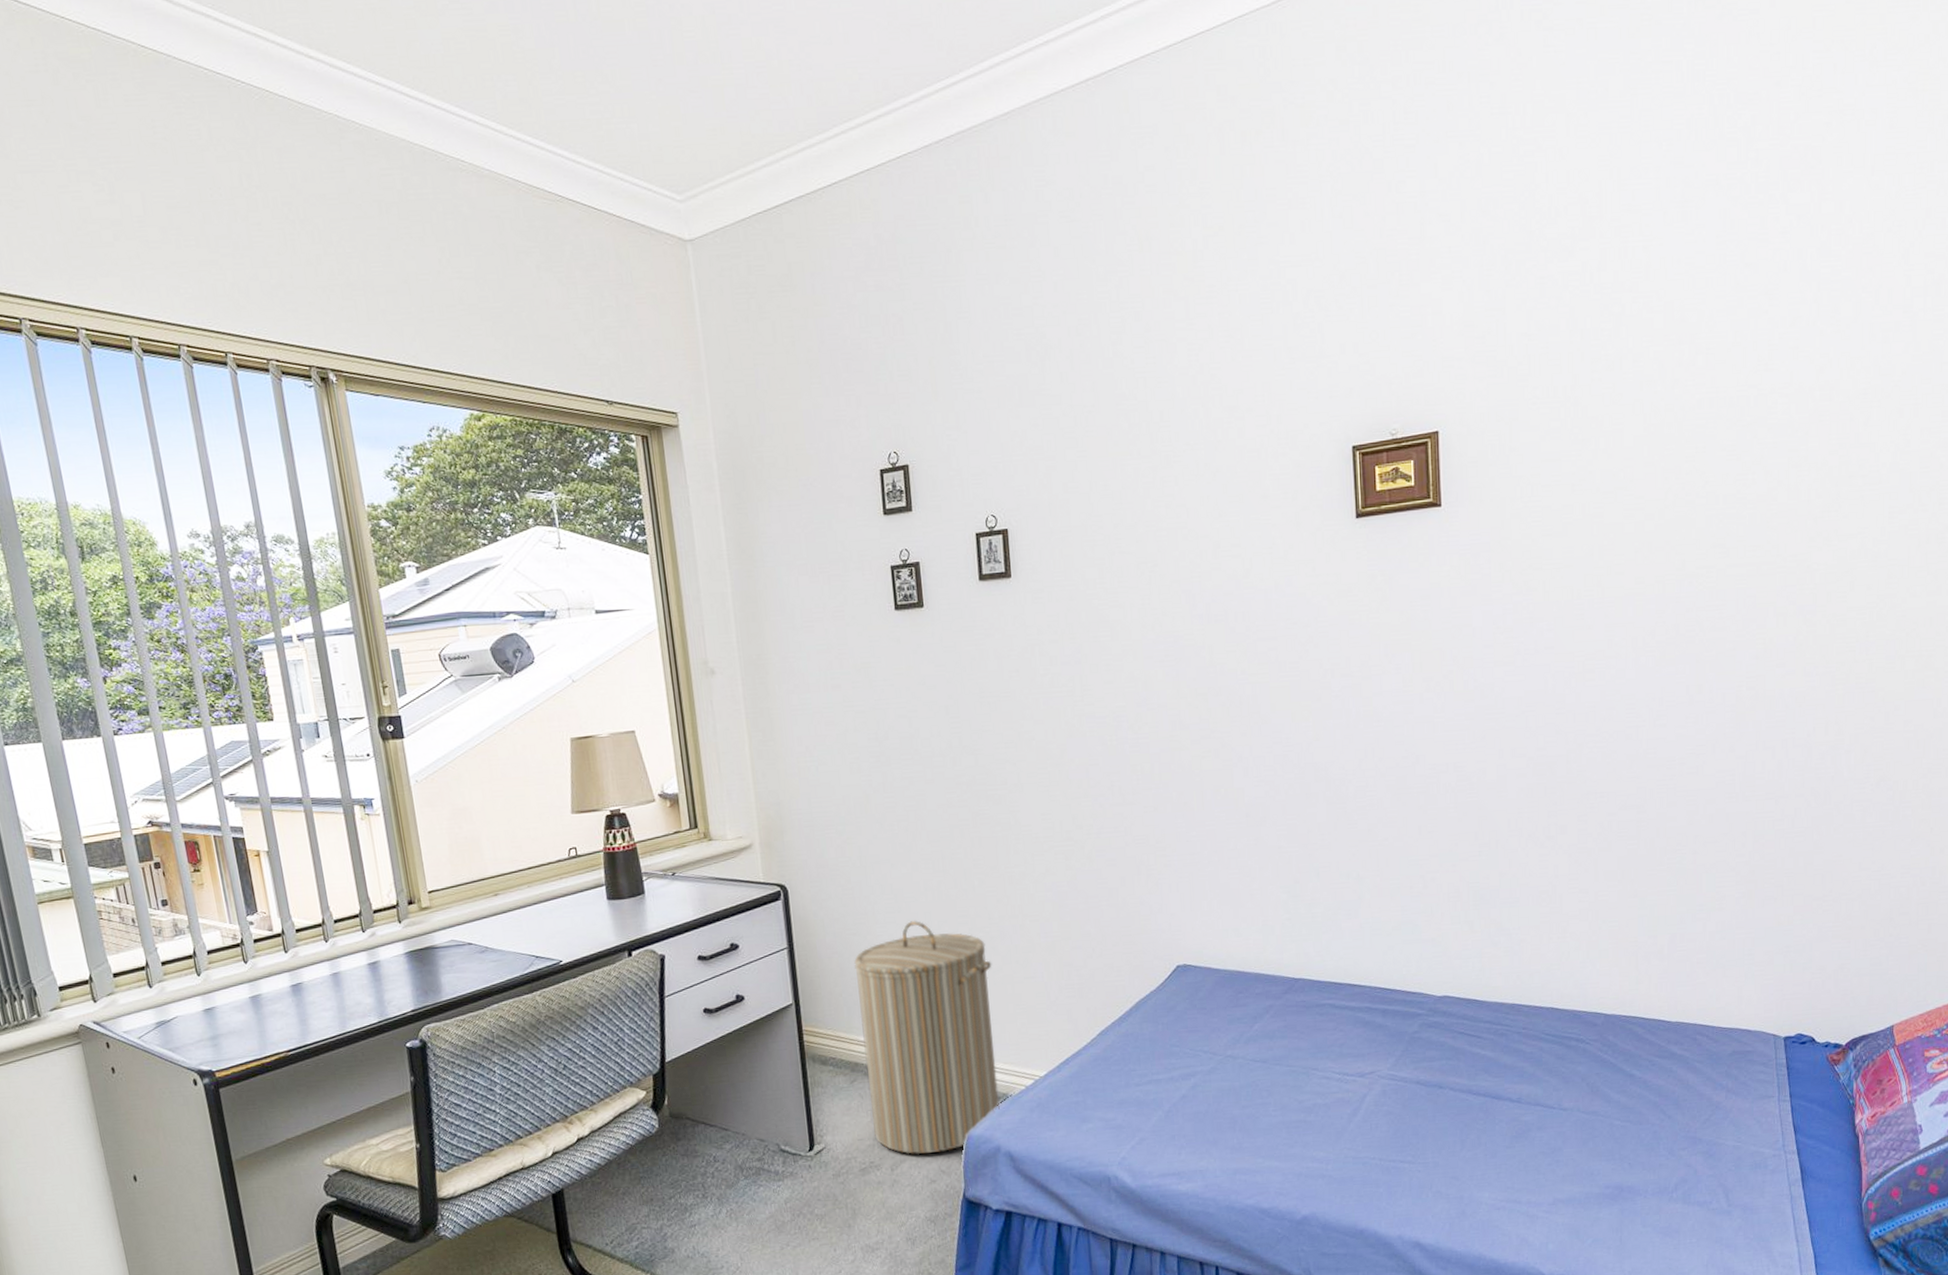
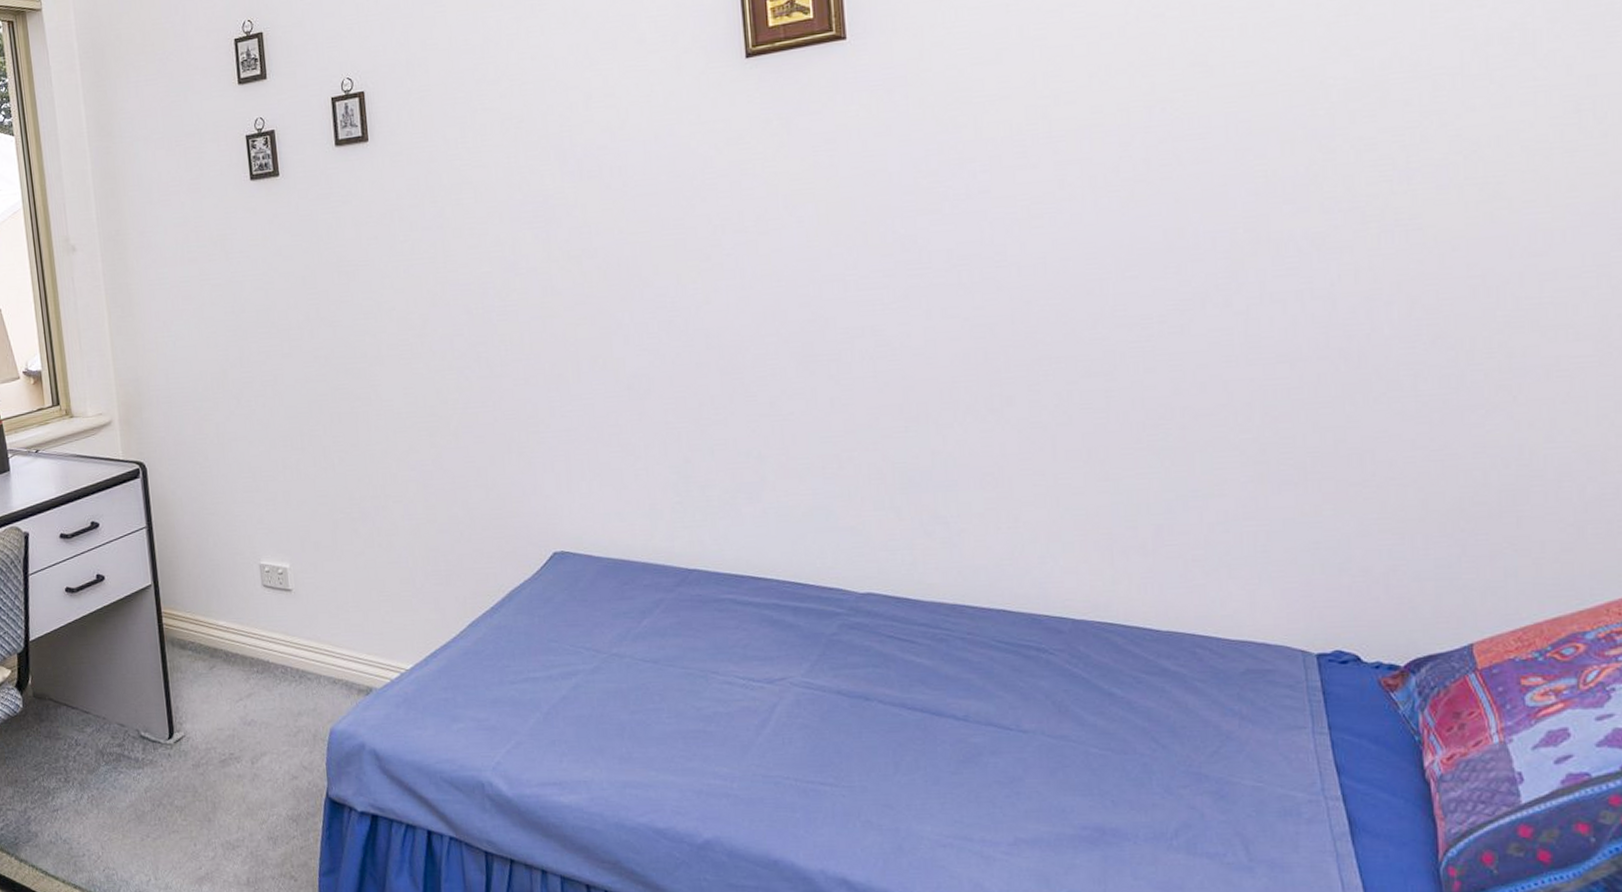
laundry hamper: present [854,920,1000,1155] -> none [212,499,364,748]

